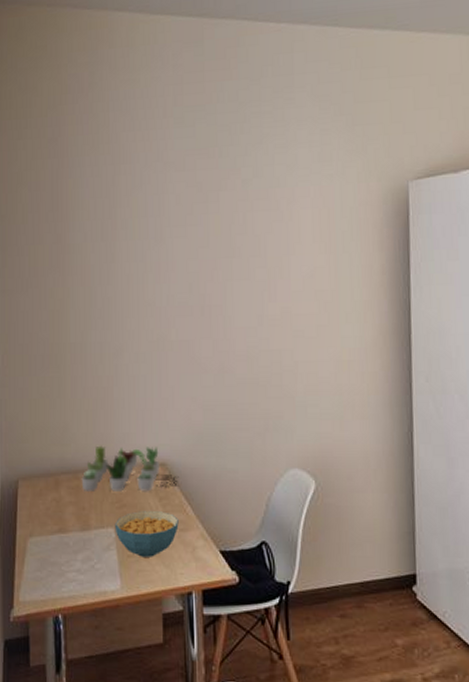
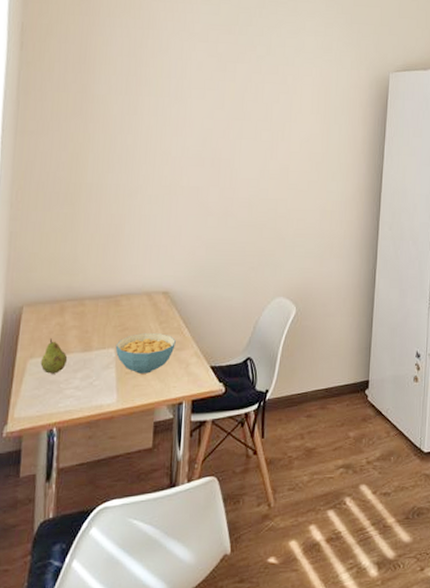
fruit: none [40,515,67,555] -> present [40,338,68,374]
succulent plant: present [81,445,179,493] -> none [86,275,179,318]

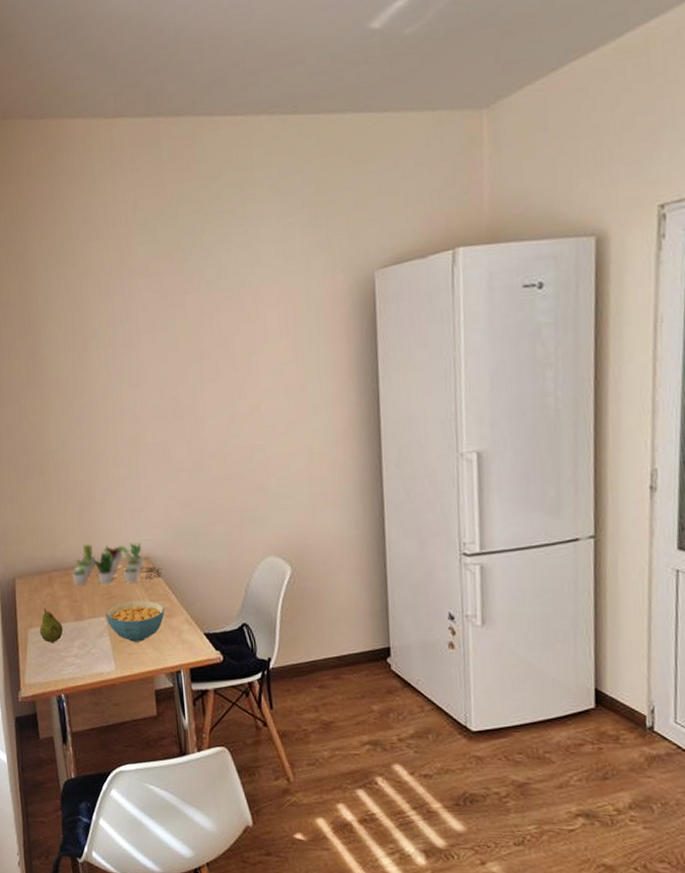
succulent plant: none [86,275,179,318] -> present [72,542,163,587]

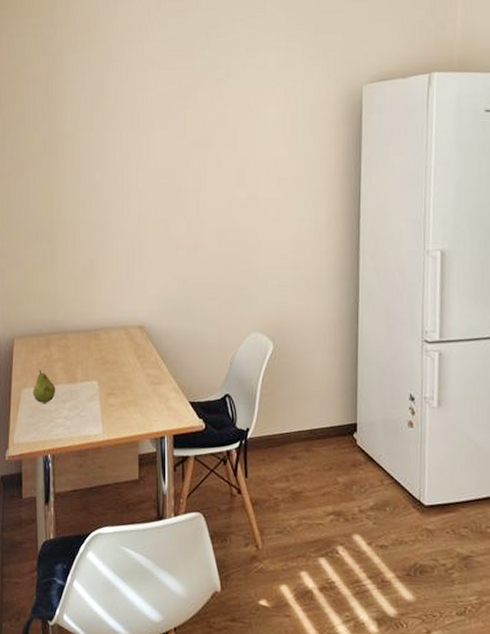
succulent plant: present [72,542,163,587] -> none [69,310,155,351]
cereal bowl: present [105,600,165,642] -> none [98,367,154,407]

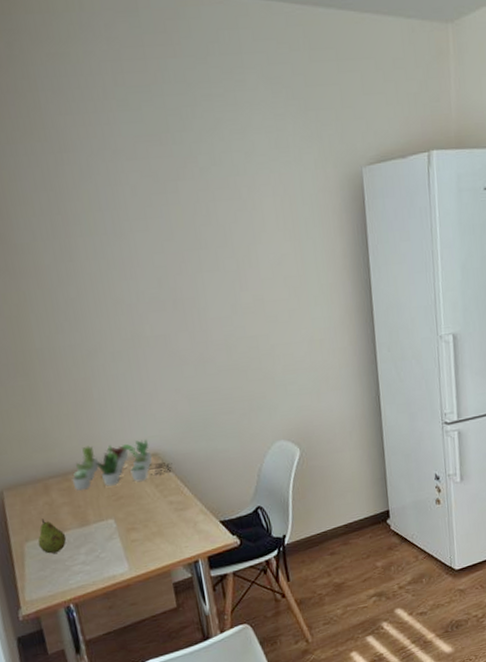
succulent plant: none [69,310,155,351] -> present [72,439,174,491]

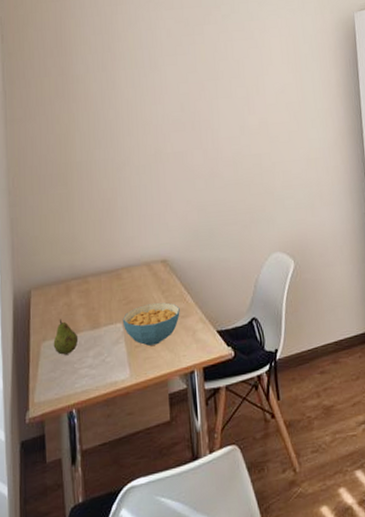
succulent plant: present [72,439,174,491] -> none [90,246,179,294]
cereal bowl: none [114,496,178,540] -> present [122,302,180,346]

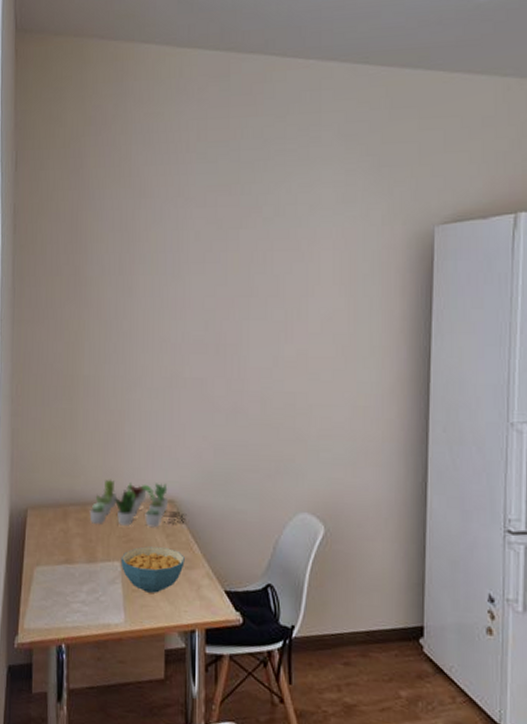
fruit: present [53,319,79,355] -> none [47,545,73,585]
succulent plant: none [90,246,179,294] -> present [89,479,187,528]

